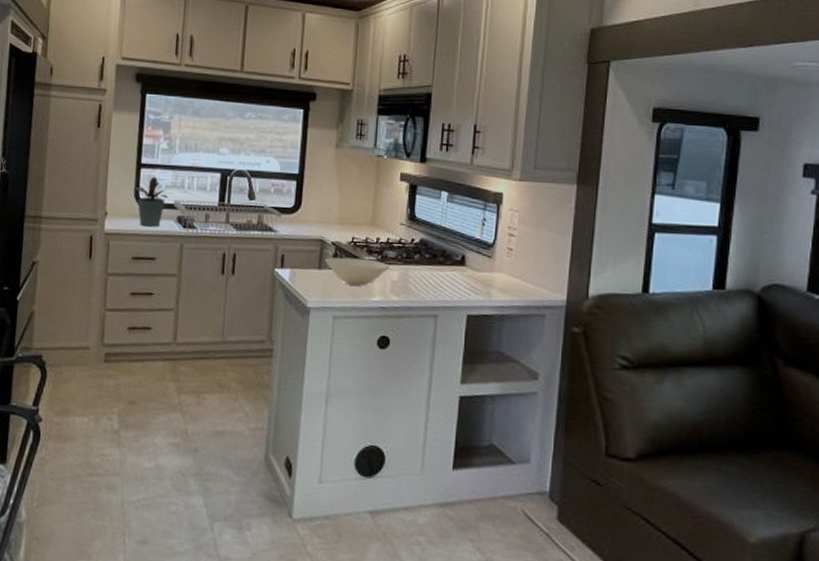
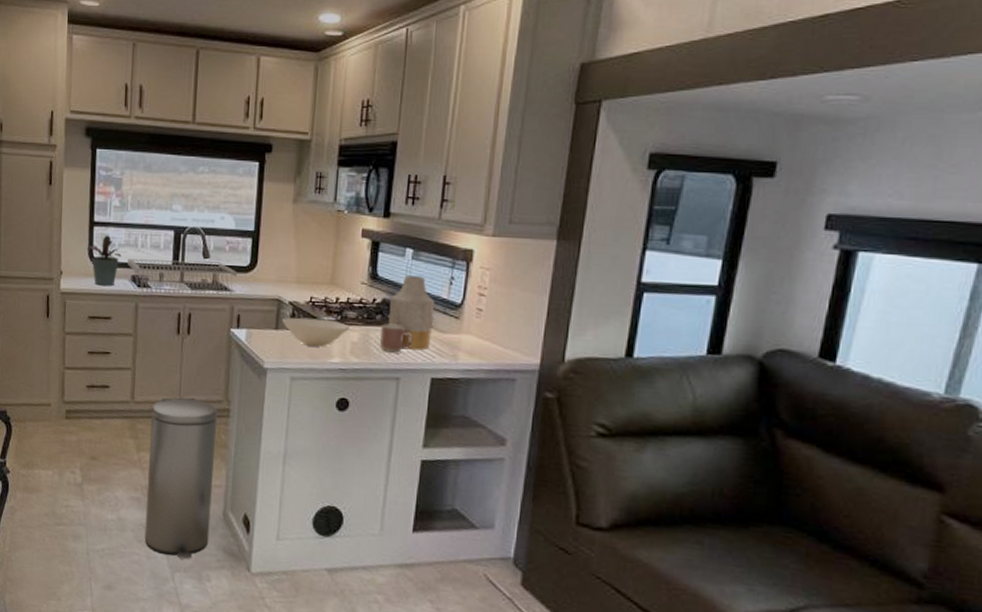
pedal bin: none [183,338,261,508] -> present [144,397,218,560]
mug: none [419,262,450,291] -> present [380,323,413,353]
vase: none [425,217,469,289] -> present [387,275,435,351]

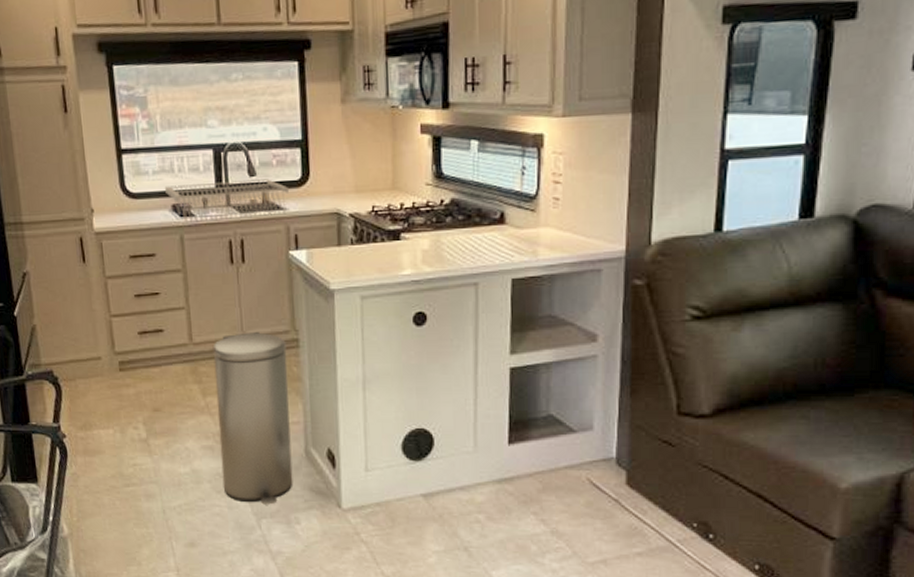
potted plant: present [87,235,122,286] -> none [117,162,158,221]
bowl: present [281,317,350,347] -> none [343,228,418,260]
mug: present [380,323,413,353] -> none [453,225,488,257]
vase: present [387,275,435,351] -> none [459,169,508,251]

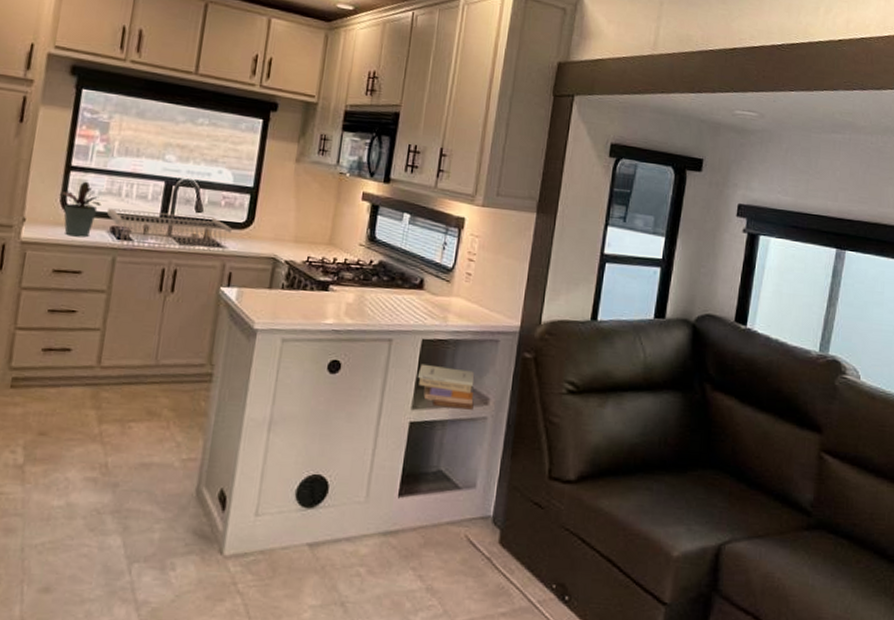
potted plant: none [117,162,158,221] -> present [59,181,101,237]
pedal bin: present [212,332,293,505] -> none [98,361,199,547]
books: none [511,305,580,349] -> present [417,363,475,410]

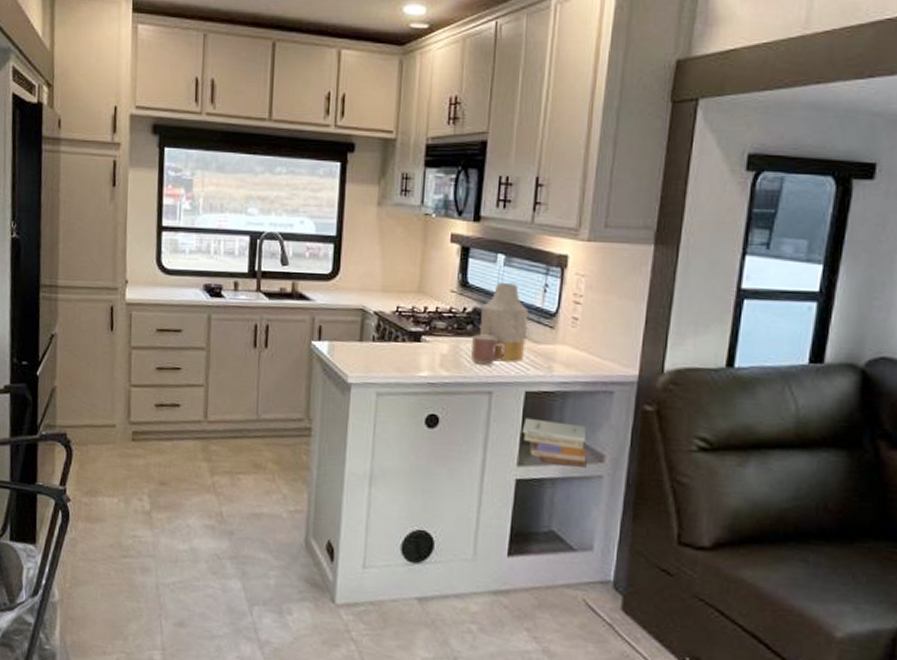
potted plant: present [59,181,101,237] -> none [154,240,193,296]
dish rack: present [106,208,232,252] -> none [198,266,318,305]
mug: none [374,285,407,314] -> present [471,334,506,365]
vase: none [383,239,429,313] -> present [479,283,529,363]

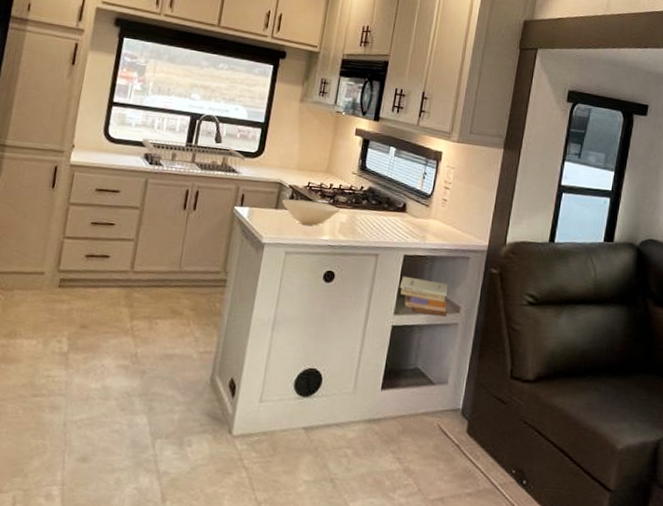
dish rack: none [198,266,318,305] -> present [141,138,245,176]
bowl: none [366,328,439,360] -> present [281,199,340,226]
mug: present [471,334,506,365] -> none [364,208,392,233]
vase: present [479,283,529,363] -> none [371,169,411,232]

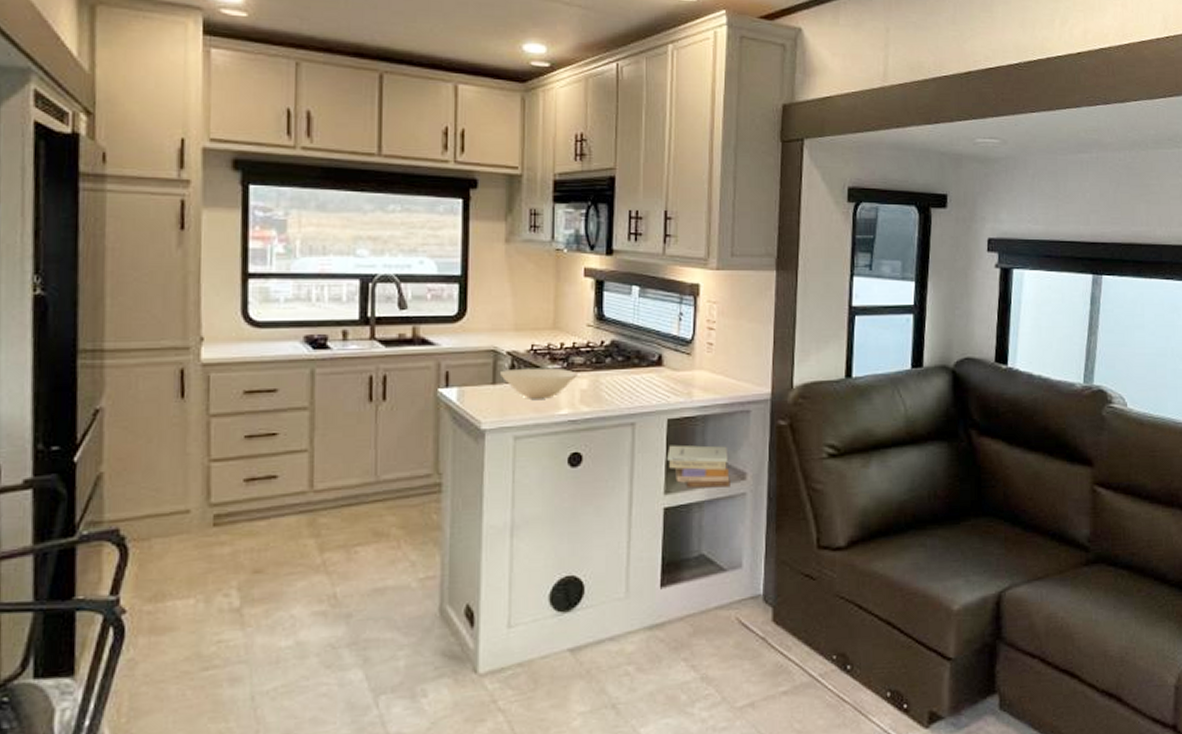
dish rack: present [141,138,245,176] -> none [296,313,442,356]

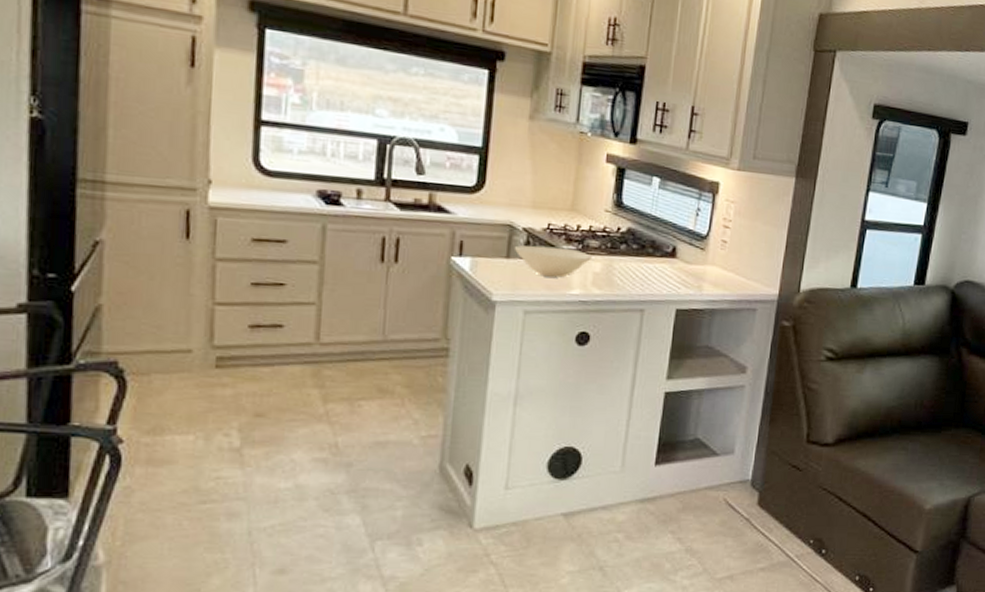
books: present [666,445,730,489] -> none [671,334,732,379]

